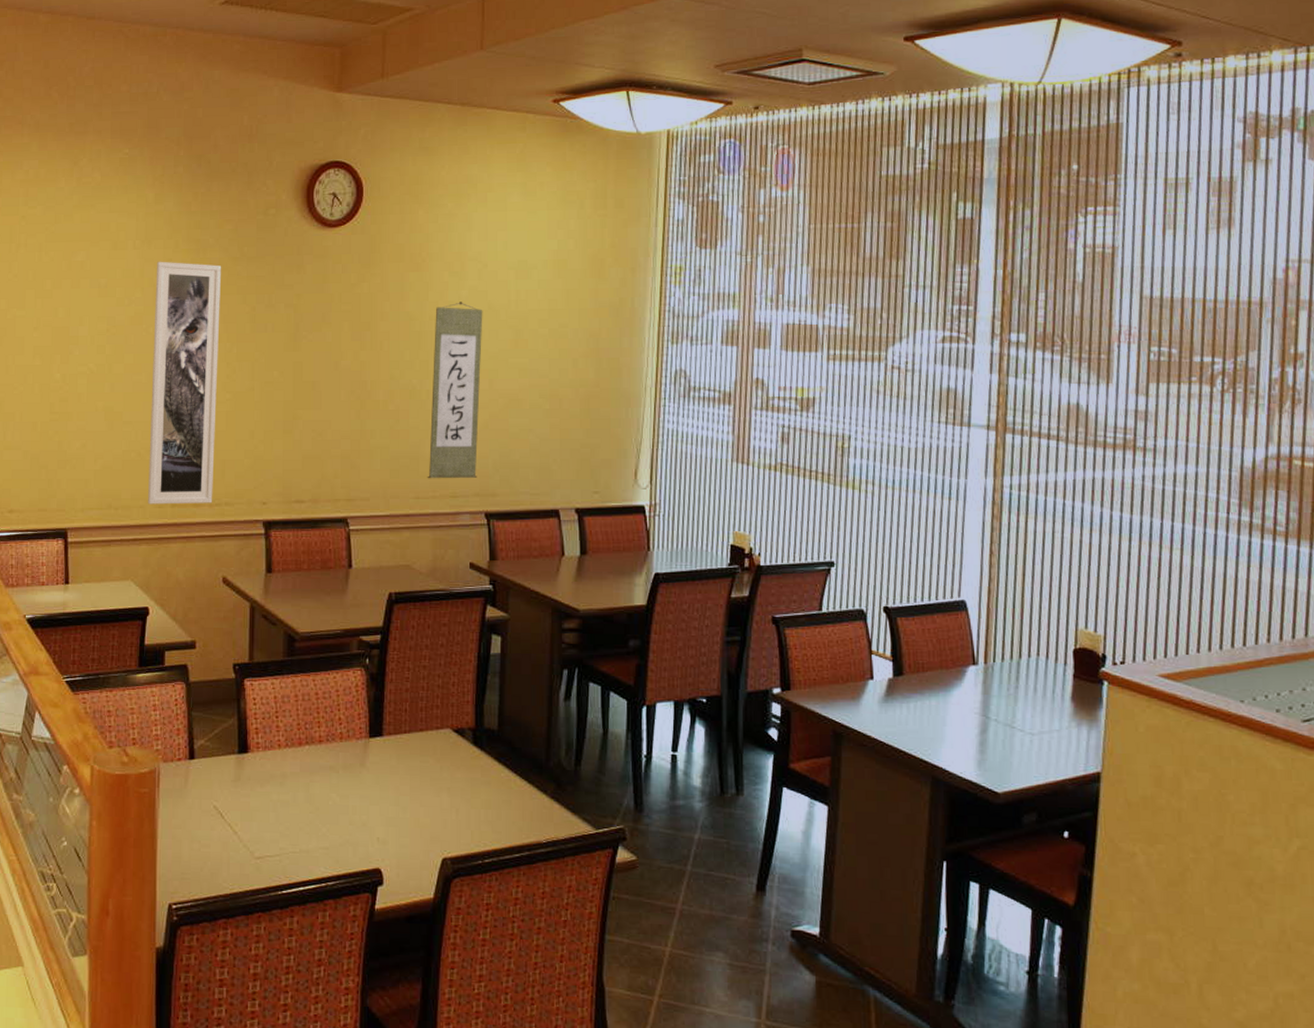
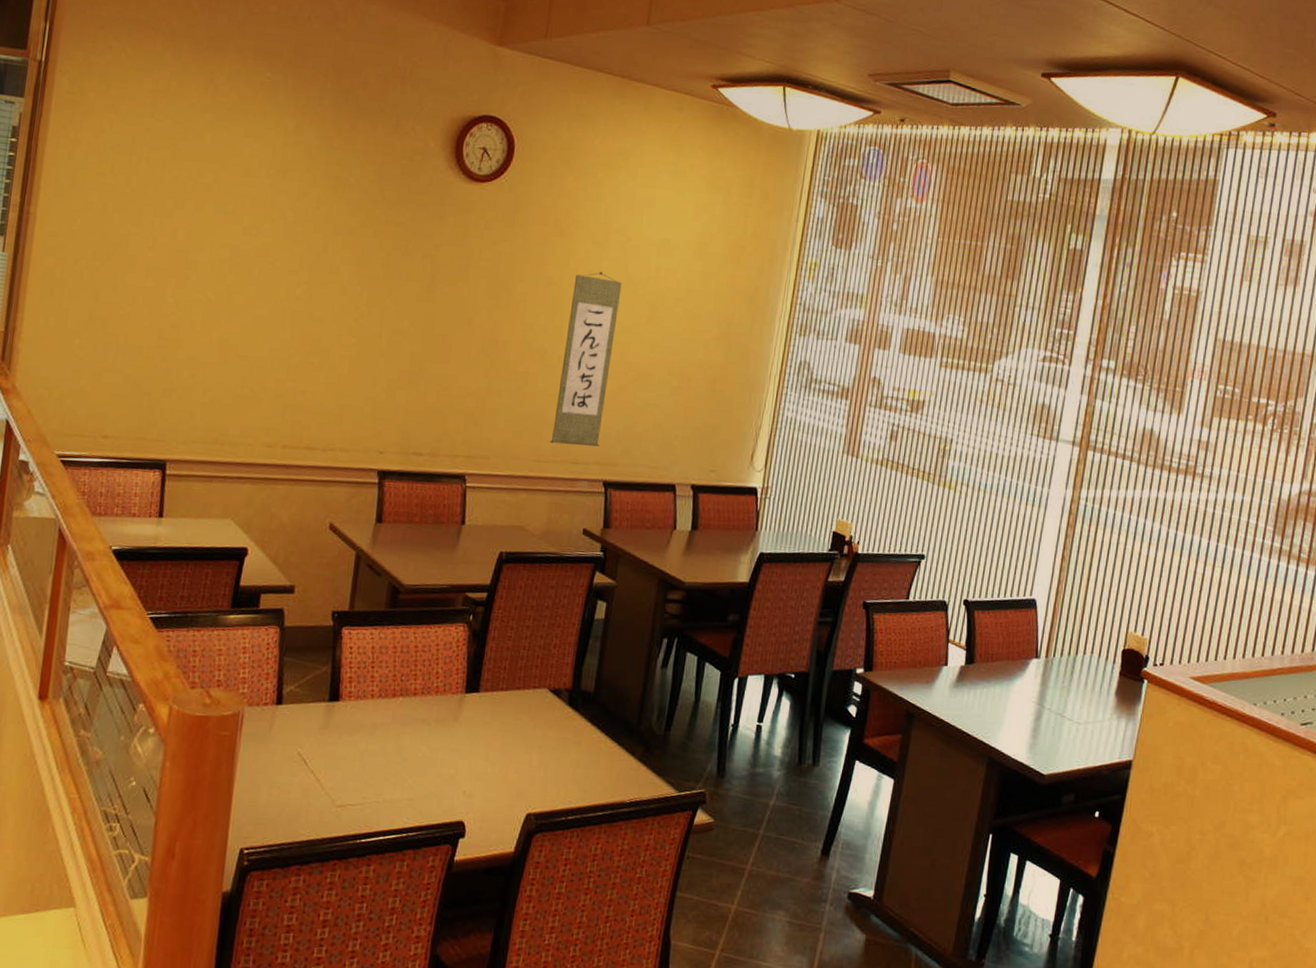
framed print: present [148,261,222,505] -> none [257,194,360,448]

